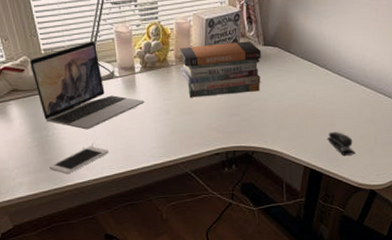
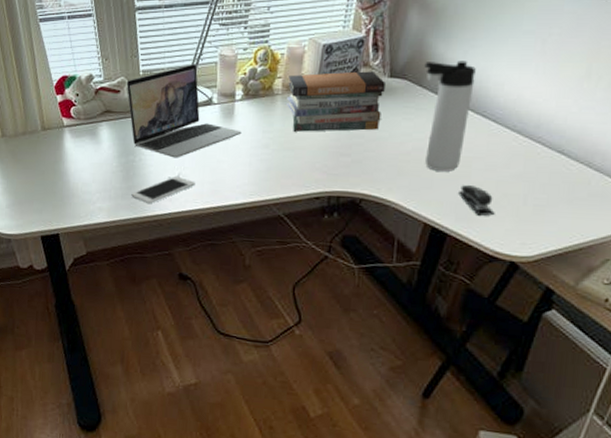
thermos bottle: none [290,29,330,122] -> present [424,61,476,172]

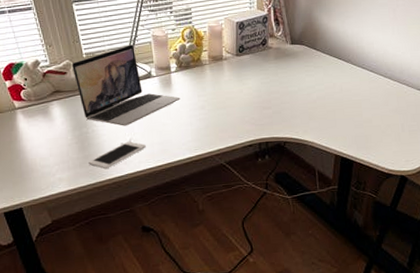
book stack: present [286,71,385,132] -> none [212,40,290,93]
thermos bottle: present [424,61,476,172] -> none [315,28,354,113]
stapler: present [458,185,495,217] -> none [356,121,384,145]

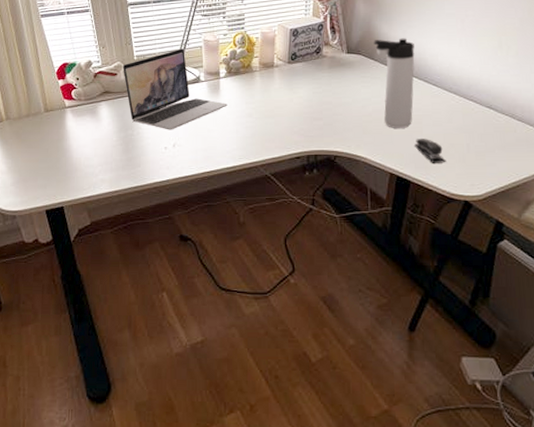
cell phone: present [89,141,146,169] -> none [131,146,189,172]
thermos bottle: none [315,28,354,113] -> present [374,38,415,128]
stapler: none [356,121,384,145] -> present [415,139,446,165]

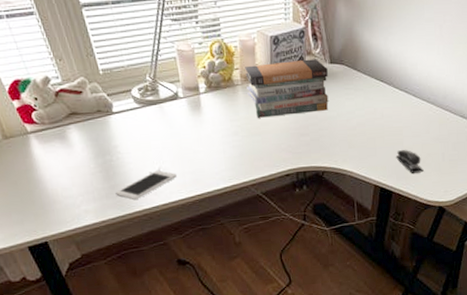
laptop: present [122,48,228,130] -> none [87,60,211,154]
cell phone: none [131,146,189,172] -> present [115,170,177,200]
book stack: none [264,49,344,102] -> present [245,59,329,118]
thermos bottle: present [374,38,415,128] -> none [356,46,396,141]

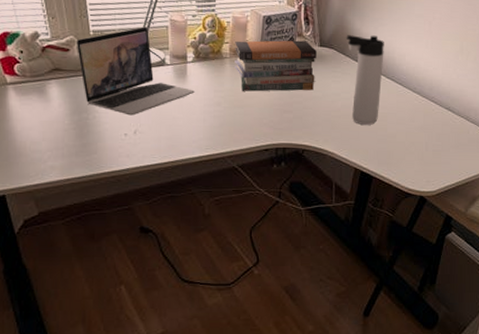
laptop: none [87,60,211,154] -> present [76,26,195,116]
cell phone: present [115,170,177,200] -> none [86,132,152,160]
thermos bottle: none [356,46,396,141] -> present [346,35,384,125]
stapler: present [396,150,424,174] -> none [379,136,406,161]

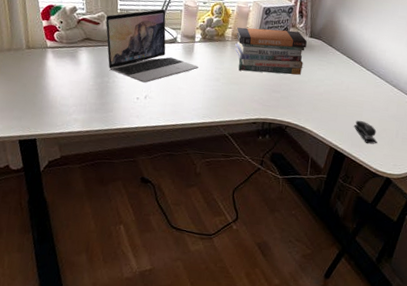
thermos bottle: present [346,35,384,125] -> none [332,29,368,110]
stapler: none [379,136,406,161] -> present [354,120,378,144]

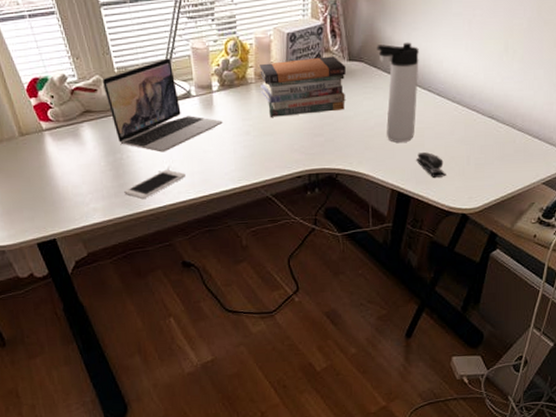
cell phone: none [104,97,159,118] -> present [124,169,186,199]
thermos bottle: none [332,29,368,110] -> present [377,42,419,143]

